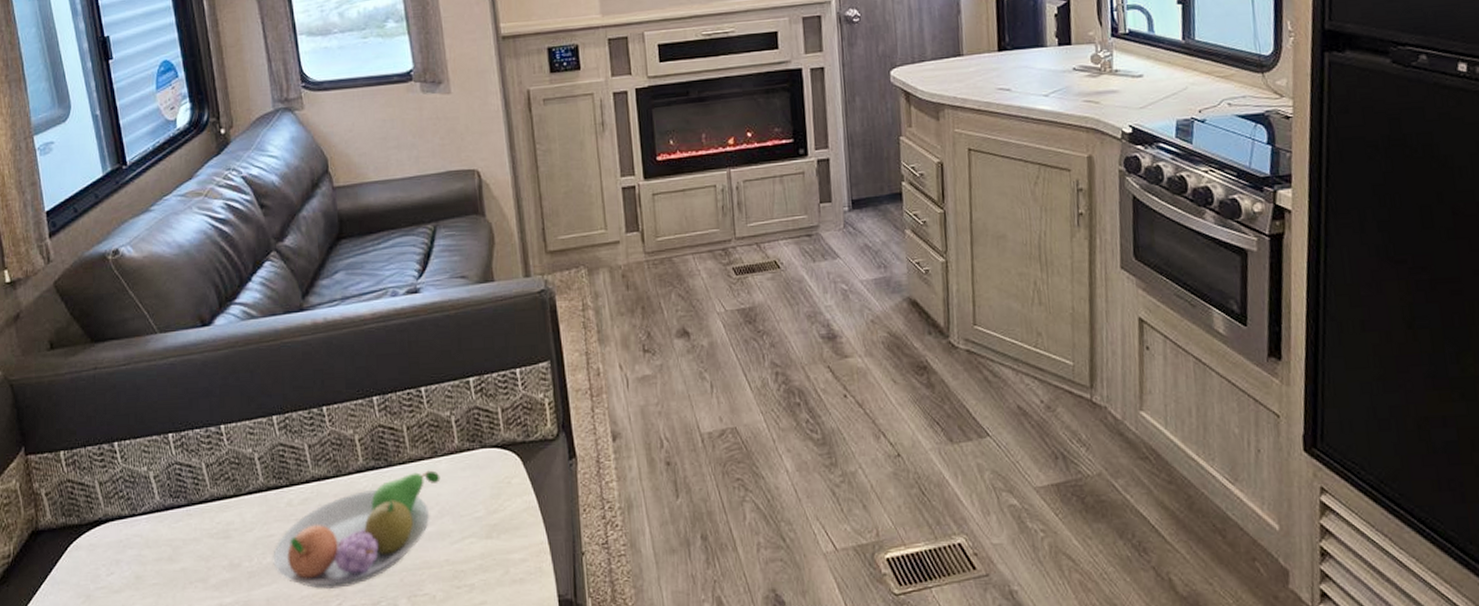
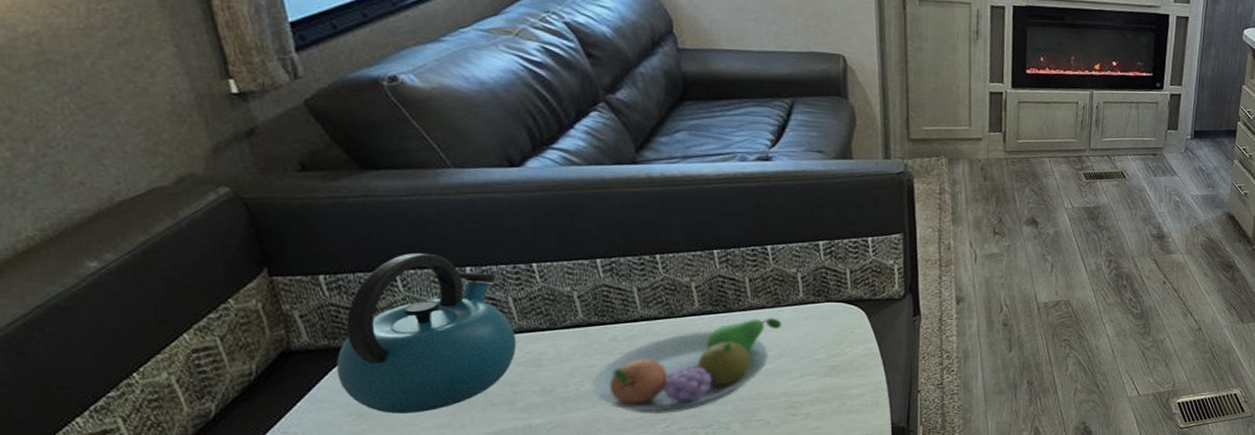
kettle: none [71,422,209,595] -> present [337,252,517,413]

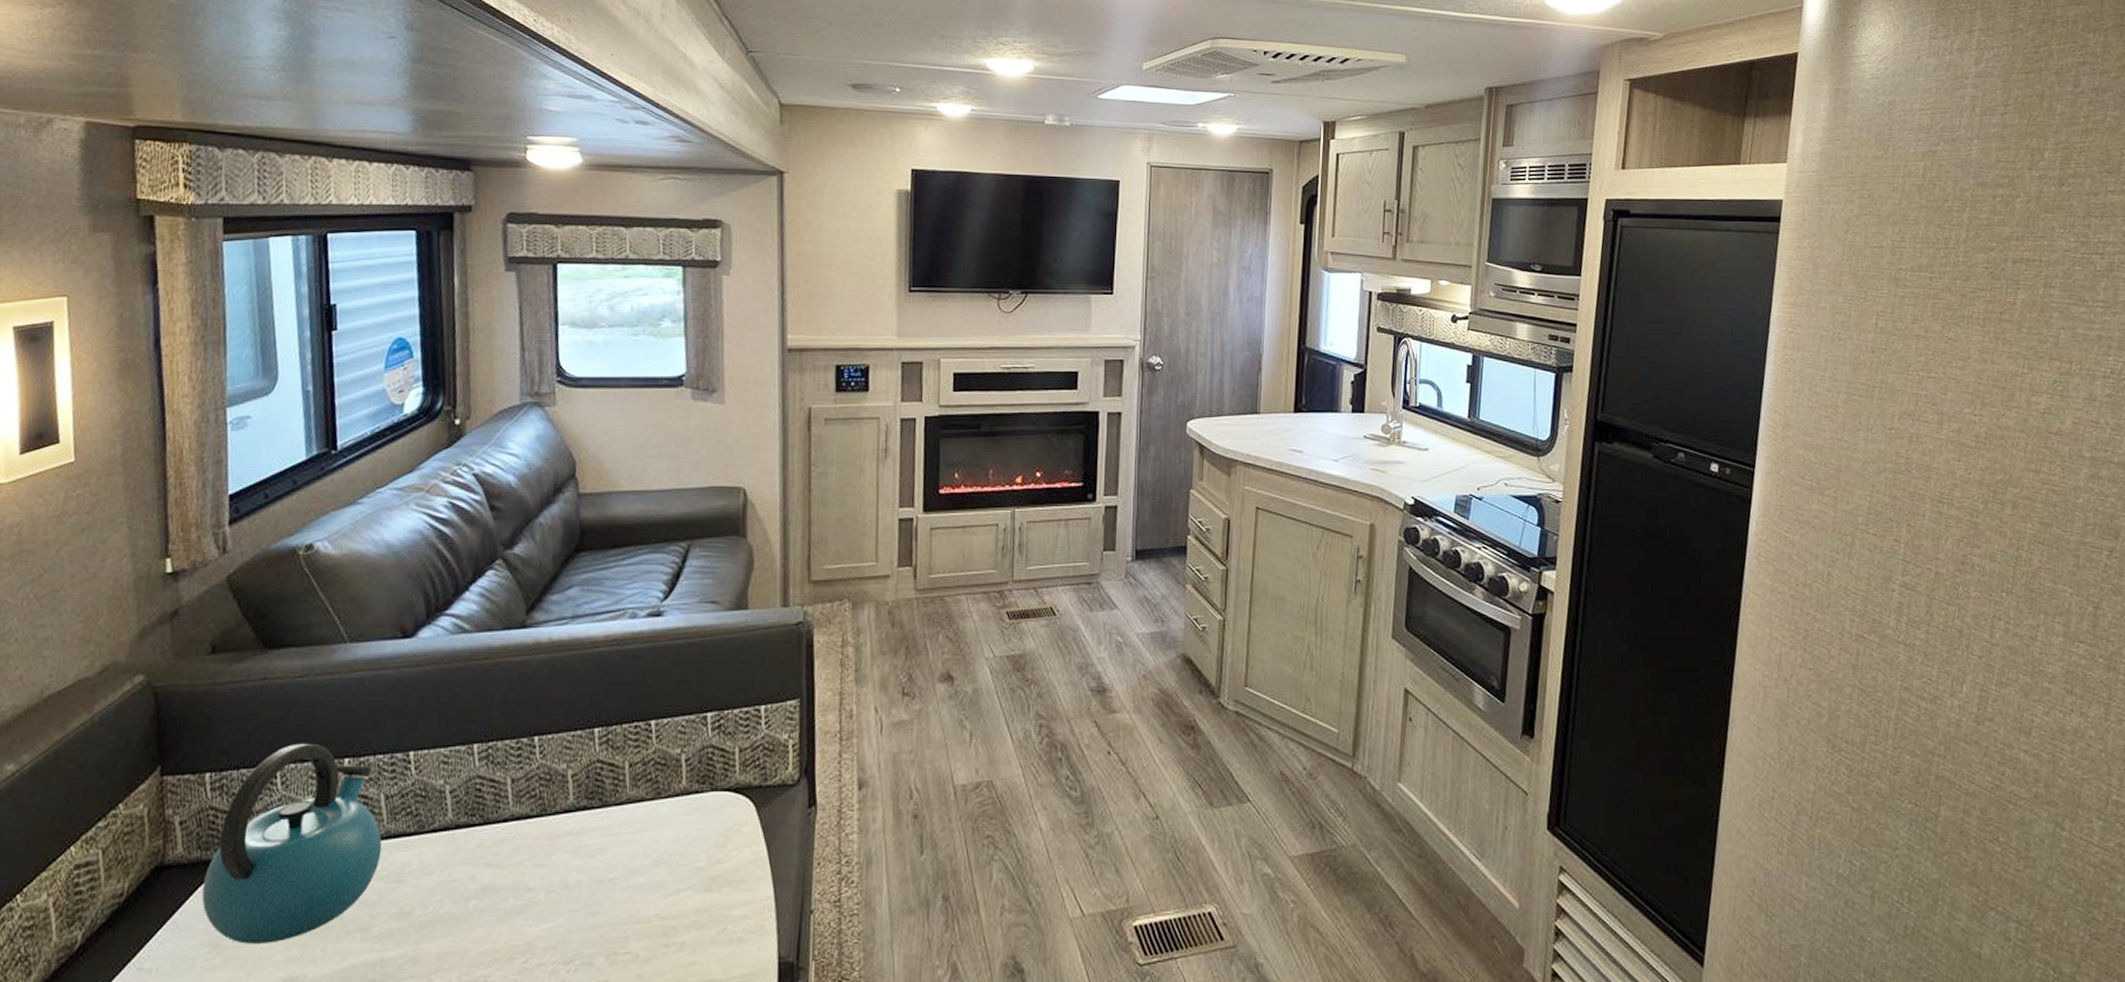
fruit bowl: present [593,318,782,415] -> none [451,813,661,945]

